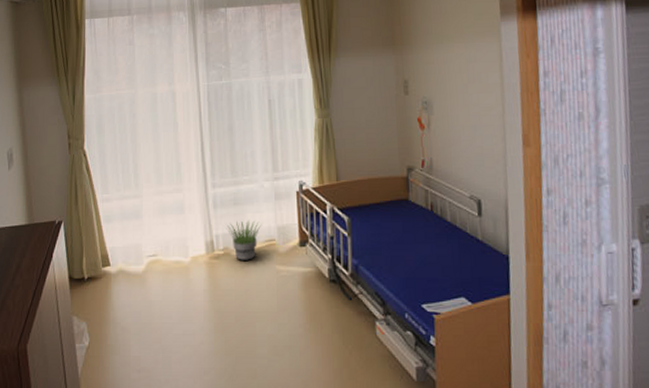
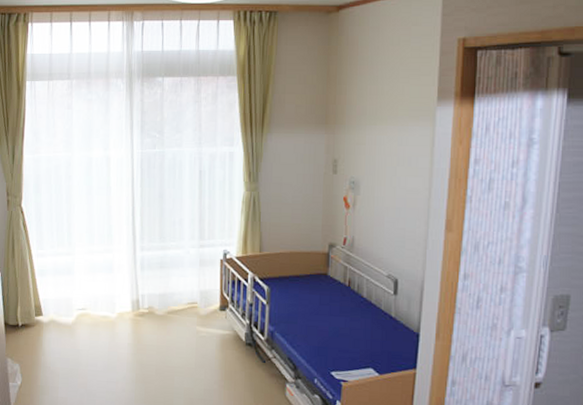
potted plant: present [226,220,262,260] -> none [152,283,186,320]

